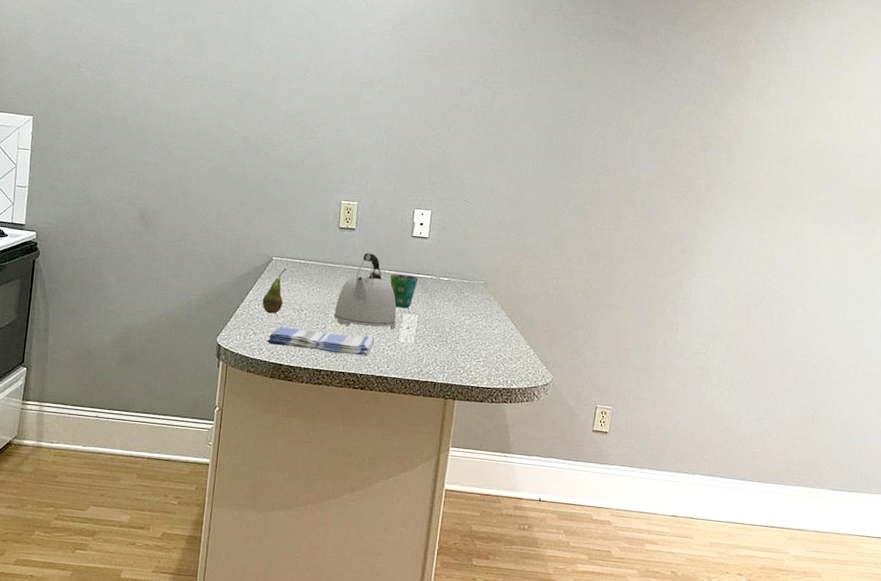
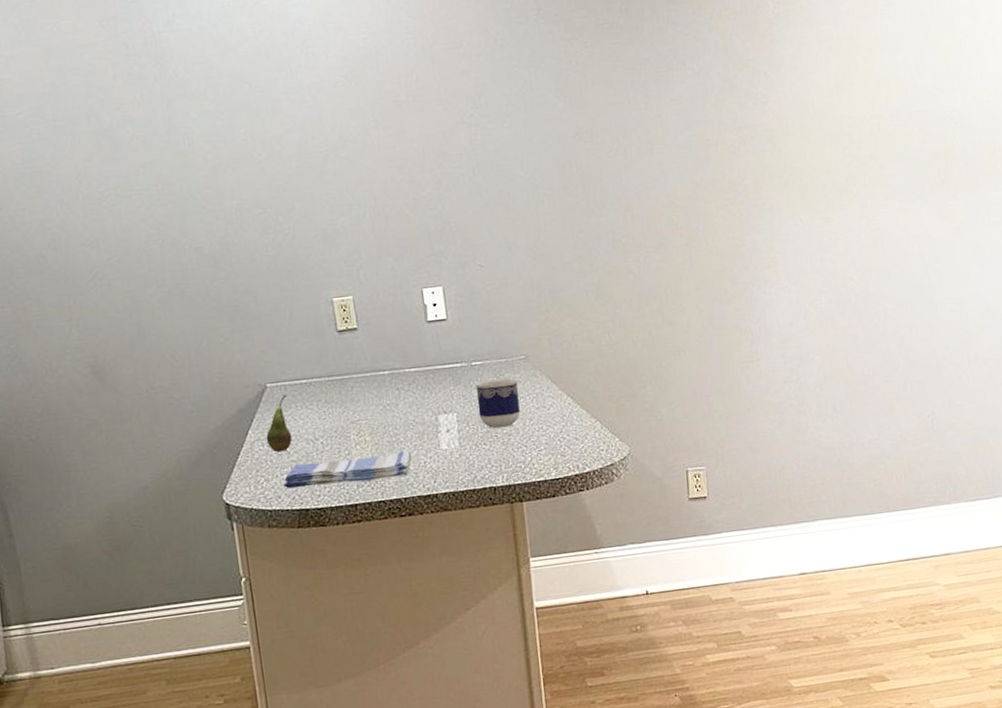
kettle: present [334,253,397,329] -> none [355,353,433,445]
cup: present [390,274,419,308] -> none [411,368,447,410]
cup: none [436,294,475,337] -> present [475,378,520,429]

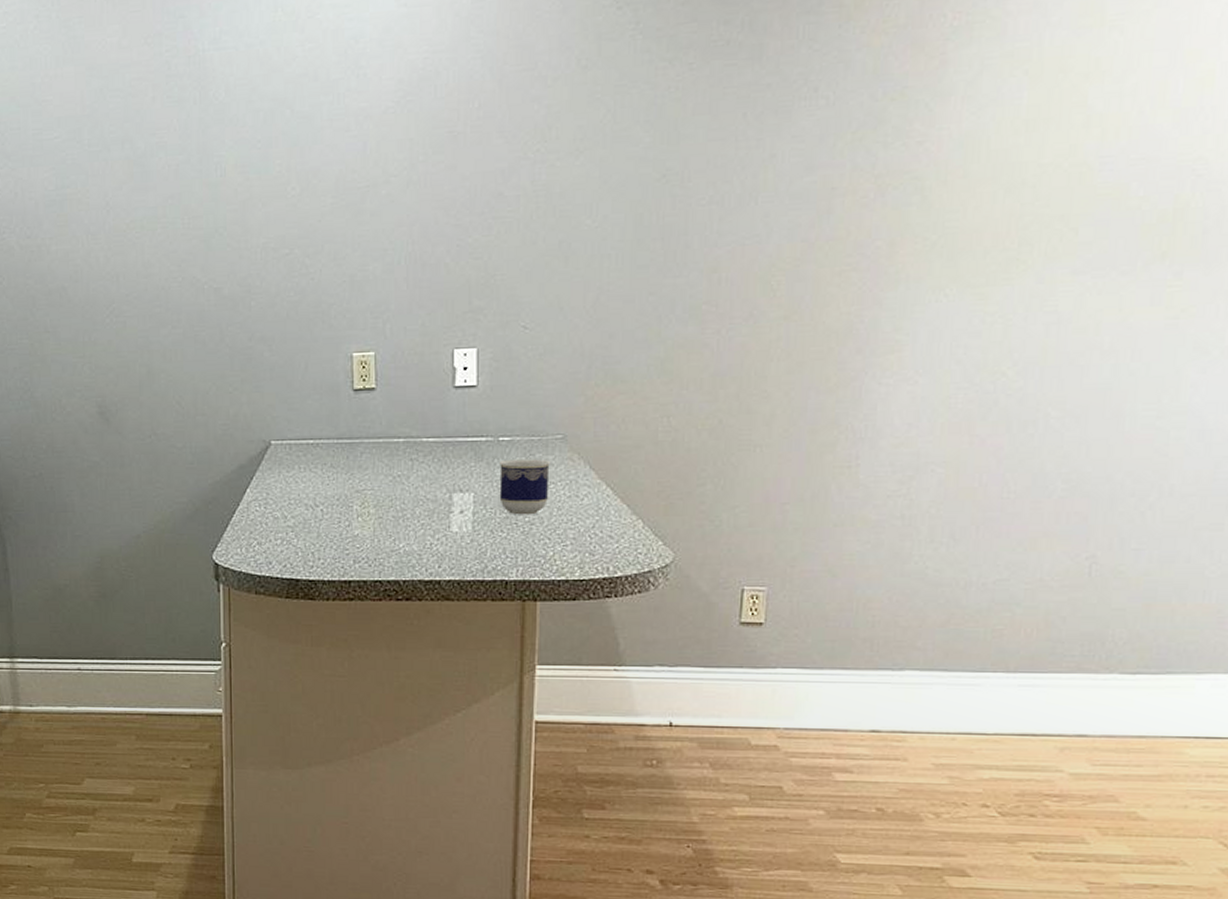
fruit: present [266,394,293,452] -> none [264,454,291,515]
dish towel: present [283,450,412,489] -> none [276,528,417,557]

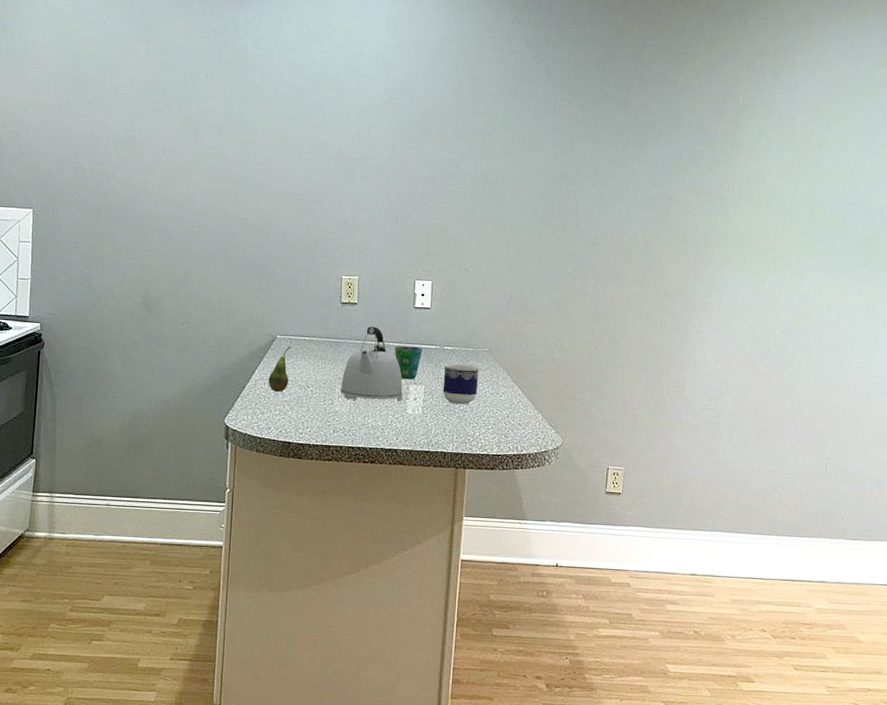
fruit: none [264,454,291,515] -> present [268,346,291,392]
kettle: none [360,418,444,519] -> present [340,326,403,401]
cup: none [429,441,469,486] -> present [394,346,423,380]

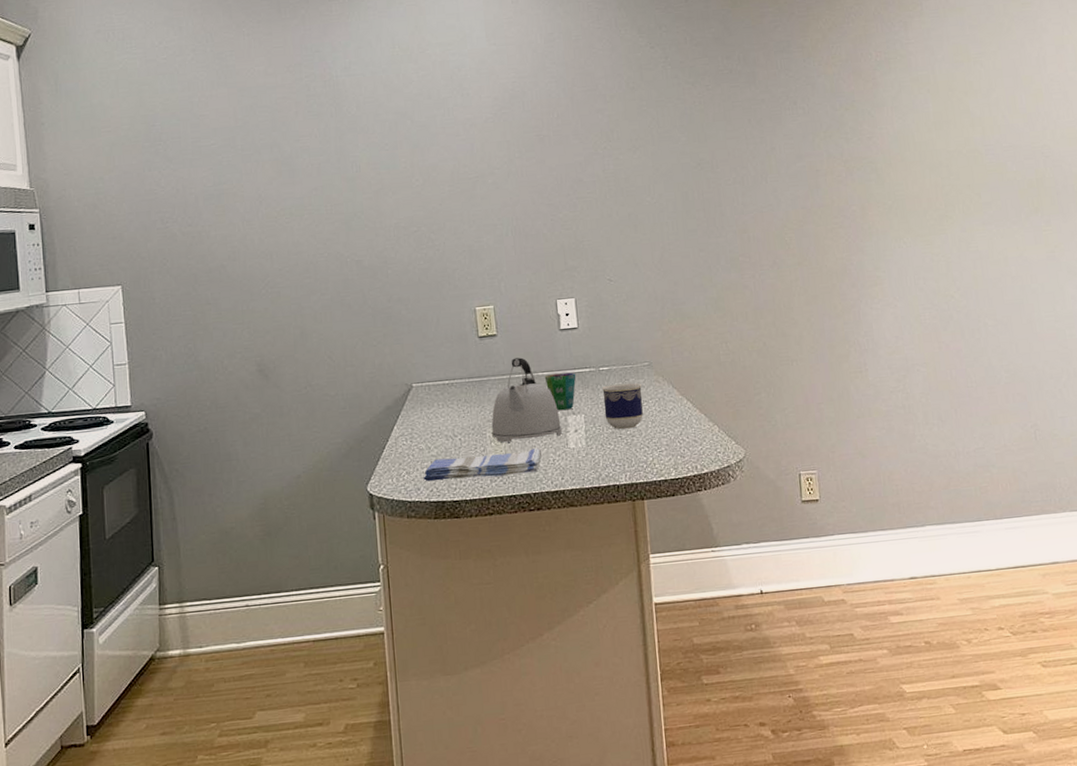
fruit: present [268,346,291,392] -> none [409,394,433,447]
dish towel: none [275,405,382,430] -> present [423,448,542,482]

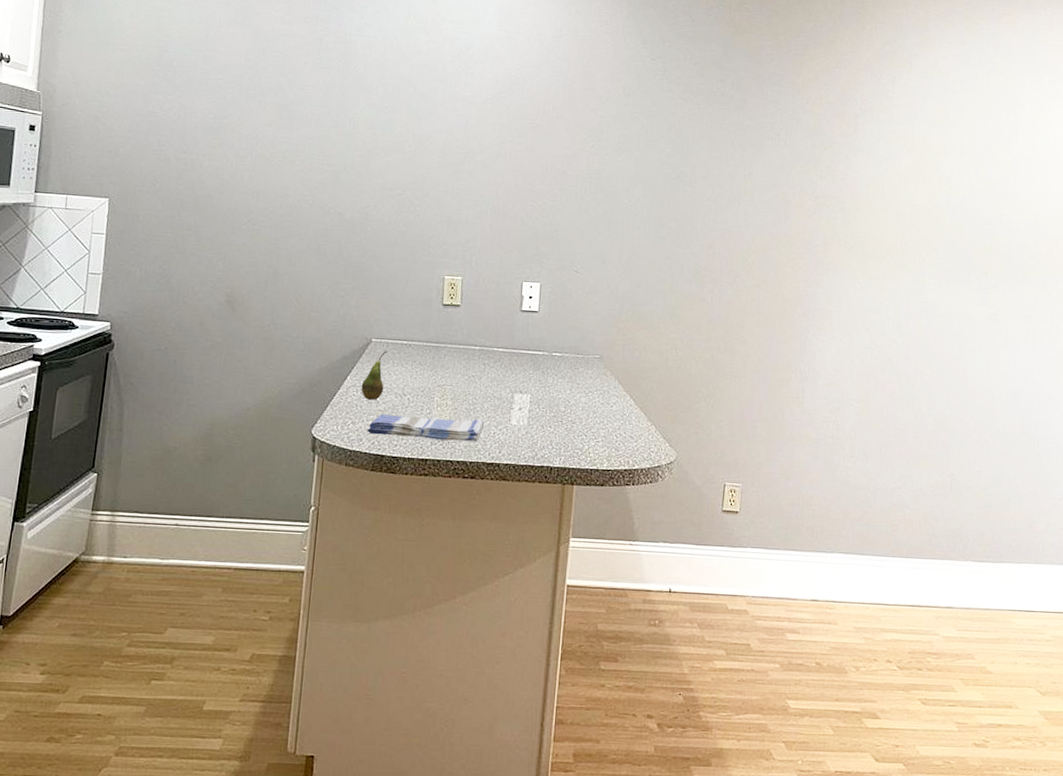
fruit: none [409,394,433,447] -> present [361,351,387,400]
kettle: present [491,357,562,443] -> none [440,330,507,411]
cup: present [544,372,576,411] -> none [499,351,529,388]
cup: present [602,382,643,430] -> none [550,370,591,416]

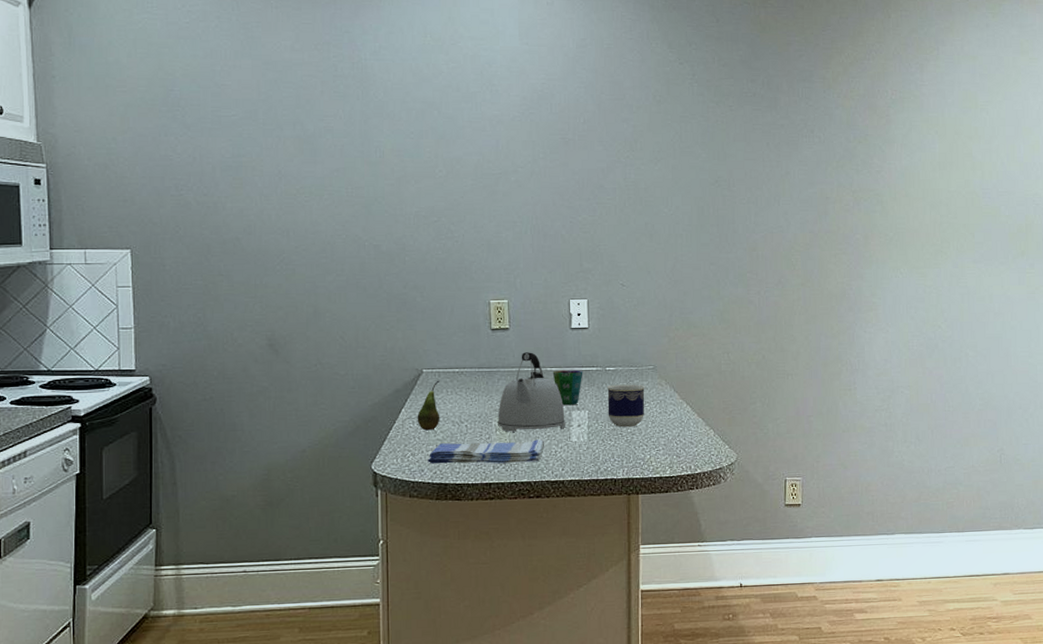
kettle: none [440,330,507,411] -> present [498,352,565,432]
cup: none [499,351,529,388] -> present [552,370,583,406]
cup: none [550,370,591,416] -> present [607,384,646,428]

